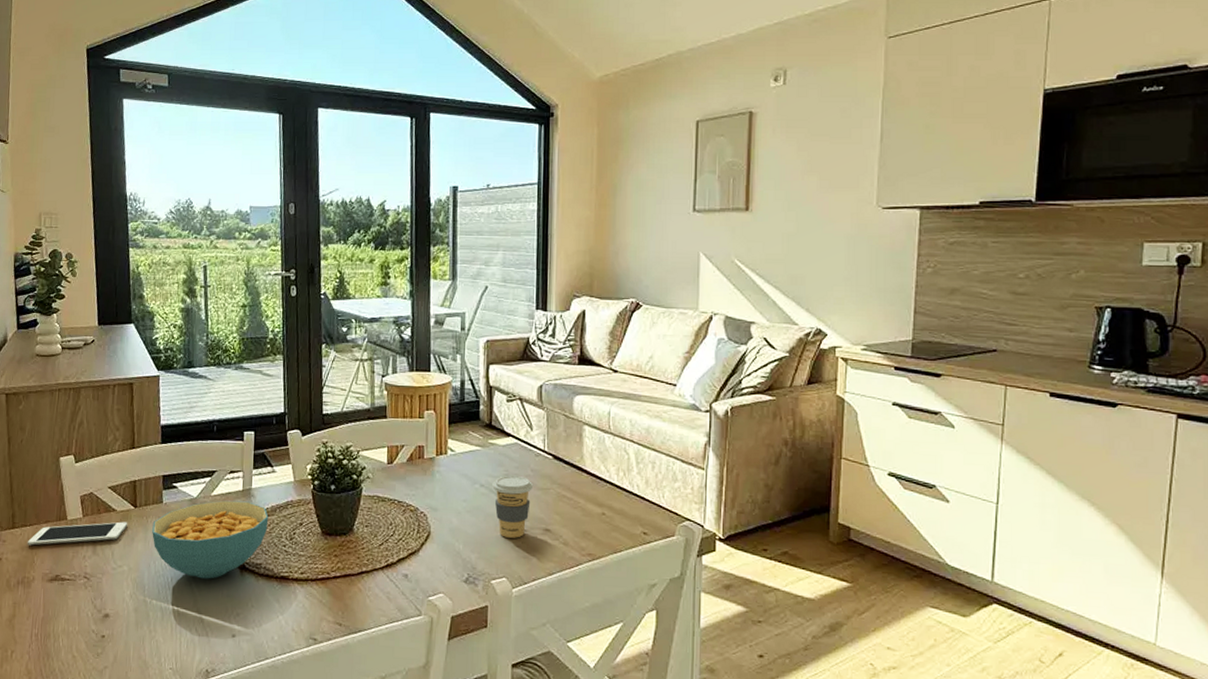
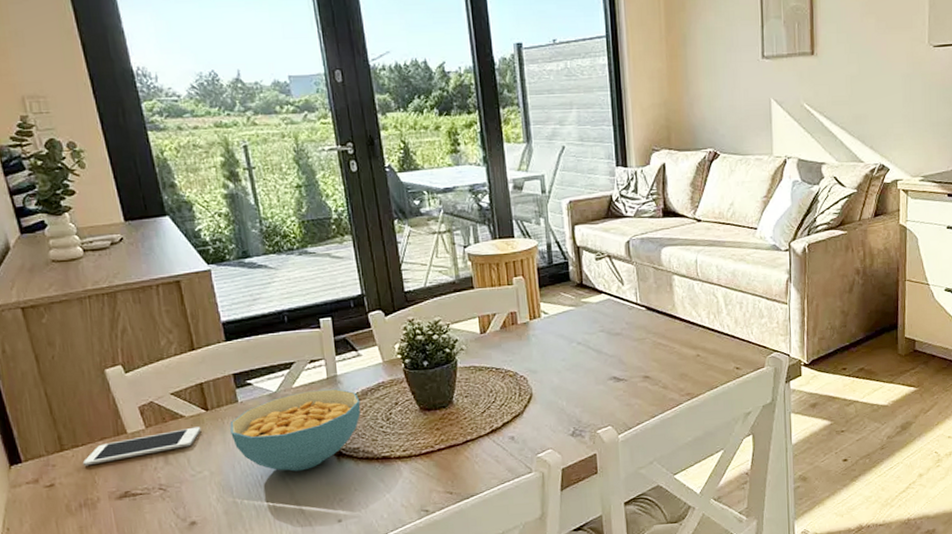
coffee cup: present [492,476,532,538] -> none [589,330,629,389]

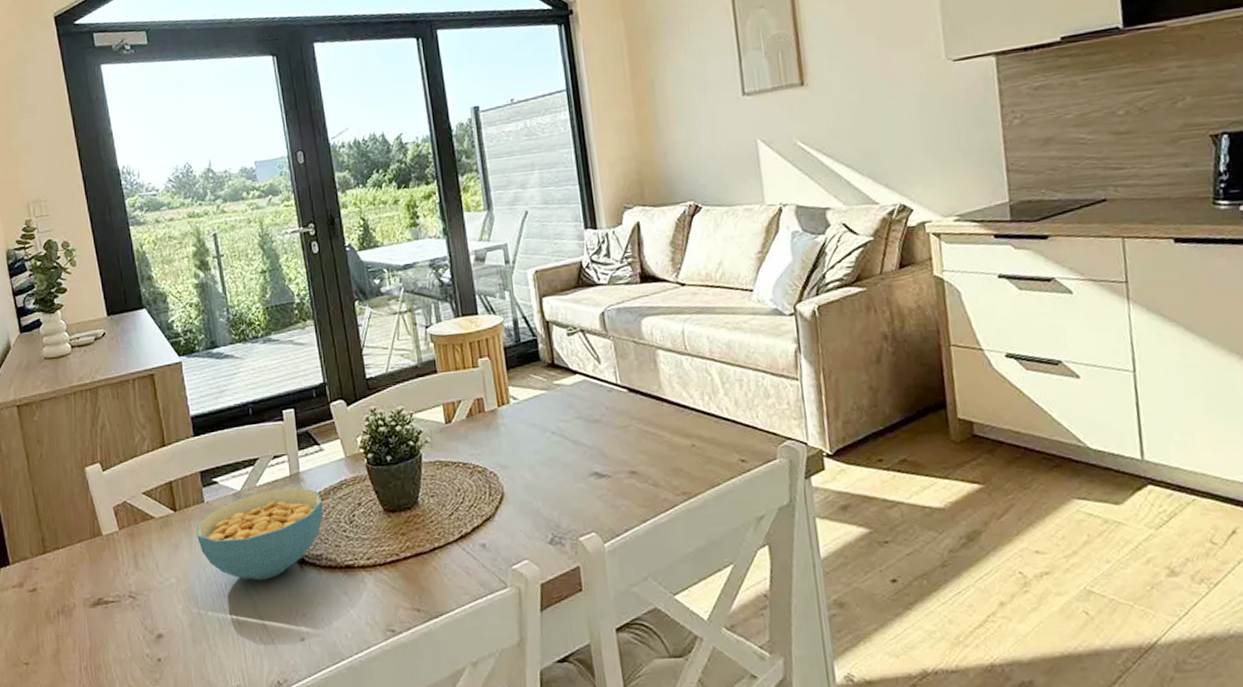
cell phone: present [82,426,201,466] -> none [62,529,170,570]

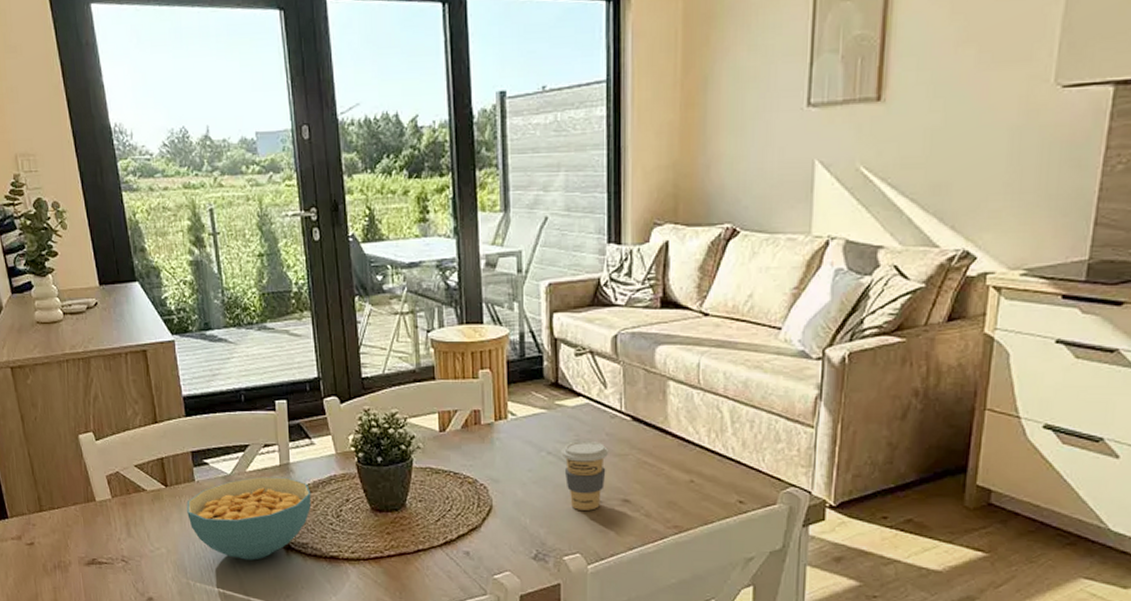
coffee cup: none [565,416,611,487] -> present [561,441,608,511]

